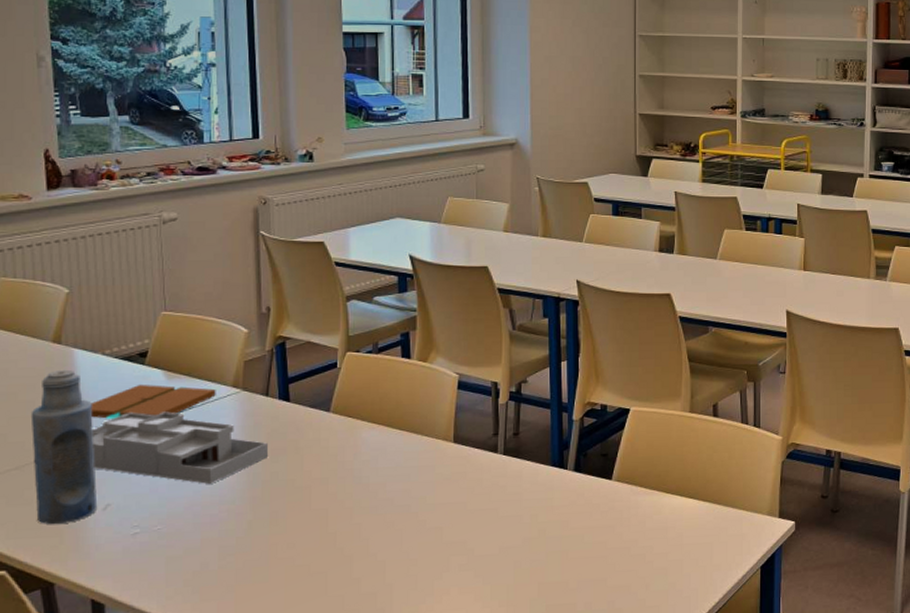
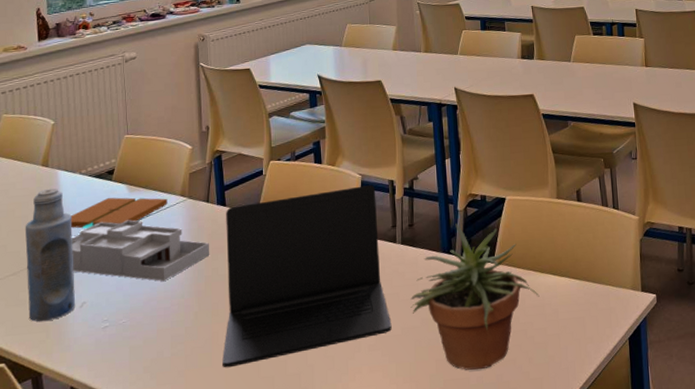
laptop: none [282,386,488,584] -> present [222,185,392,368]
potted plant: none [511,435,663,595] -> present [410,224,540,370]

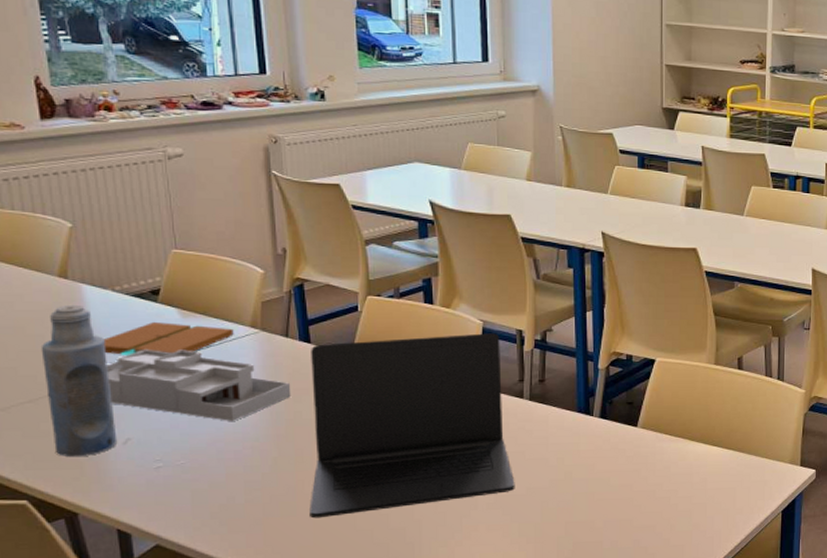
potted plant: present [410,224,540,370] -> none [538,383,687,534]

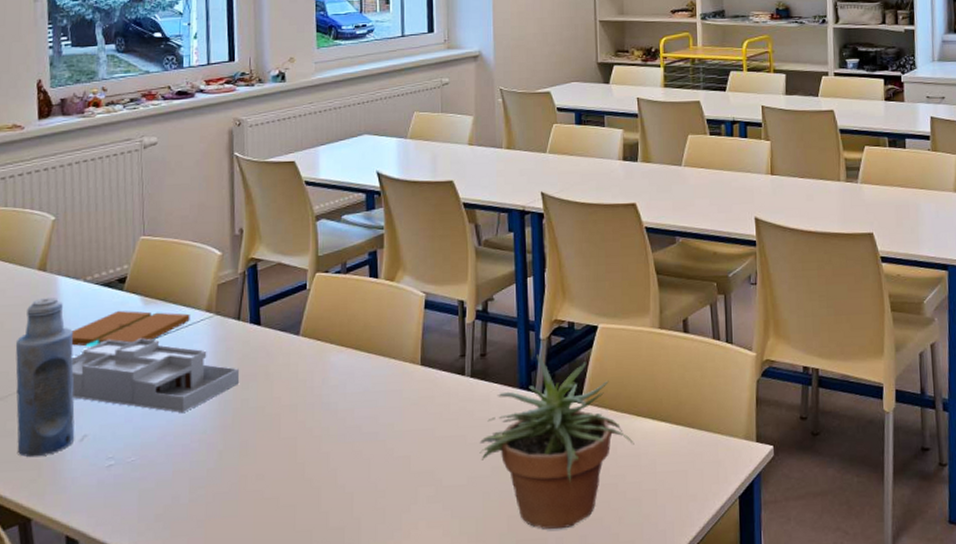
laptop: present [309,333,515,519] -> none [251,305,456,519]
potted plant: none [538,383,687,534] -> present [479,355,634,530]

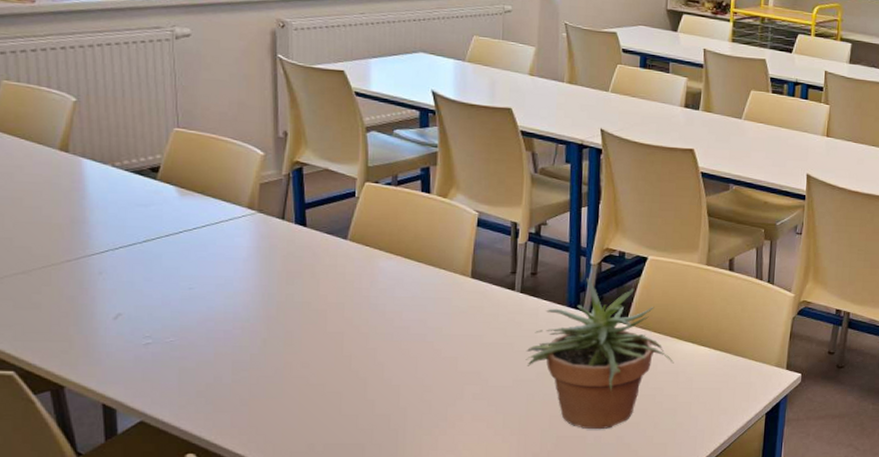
bottle: present [15,297,75,458] -> none [37,178,108,330]
book: present [71,310,190,347] -> none [100,198,231,231]
desk organizer: present [71,338,240,413] -> none [101,226,284,301]

